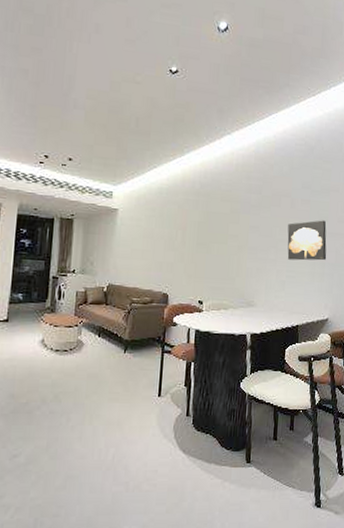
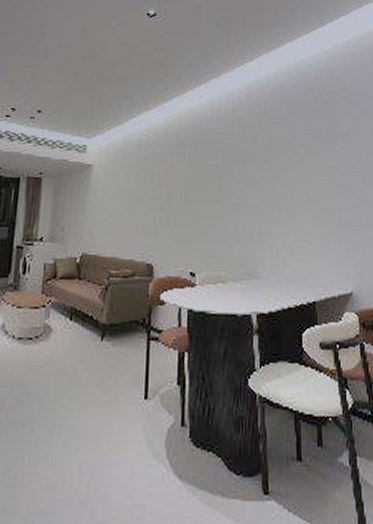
wall art: present [287,220,327,261] -> none [292,170,343,220]

